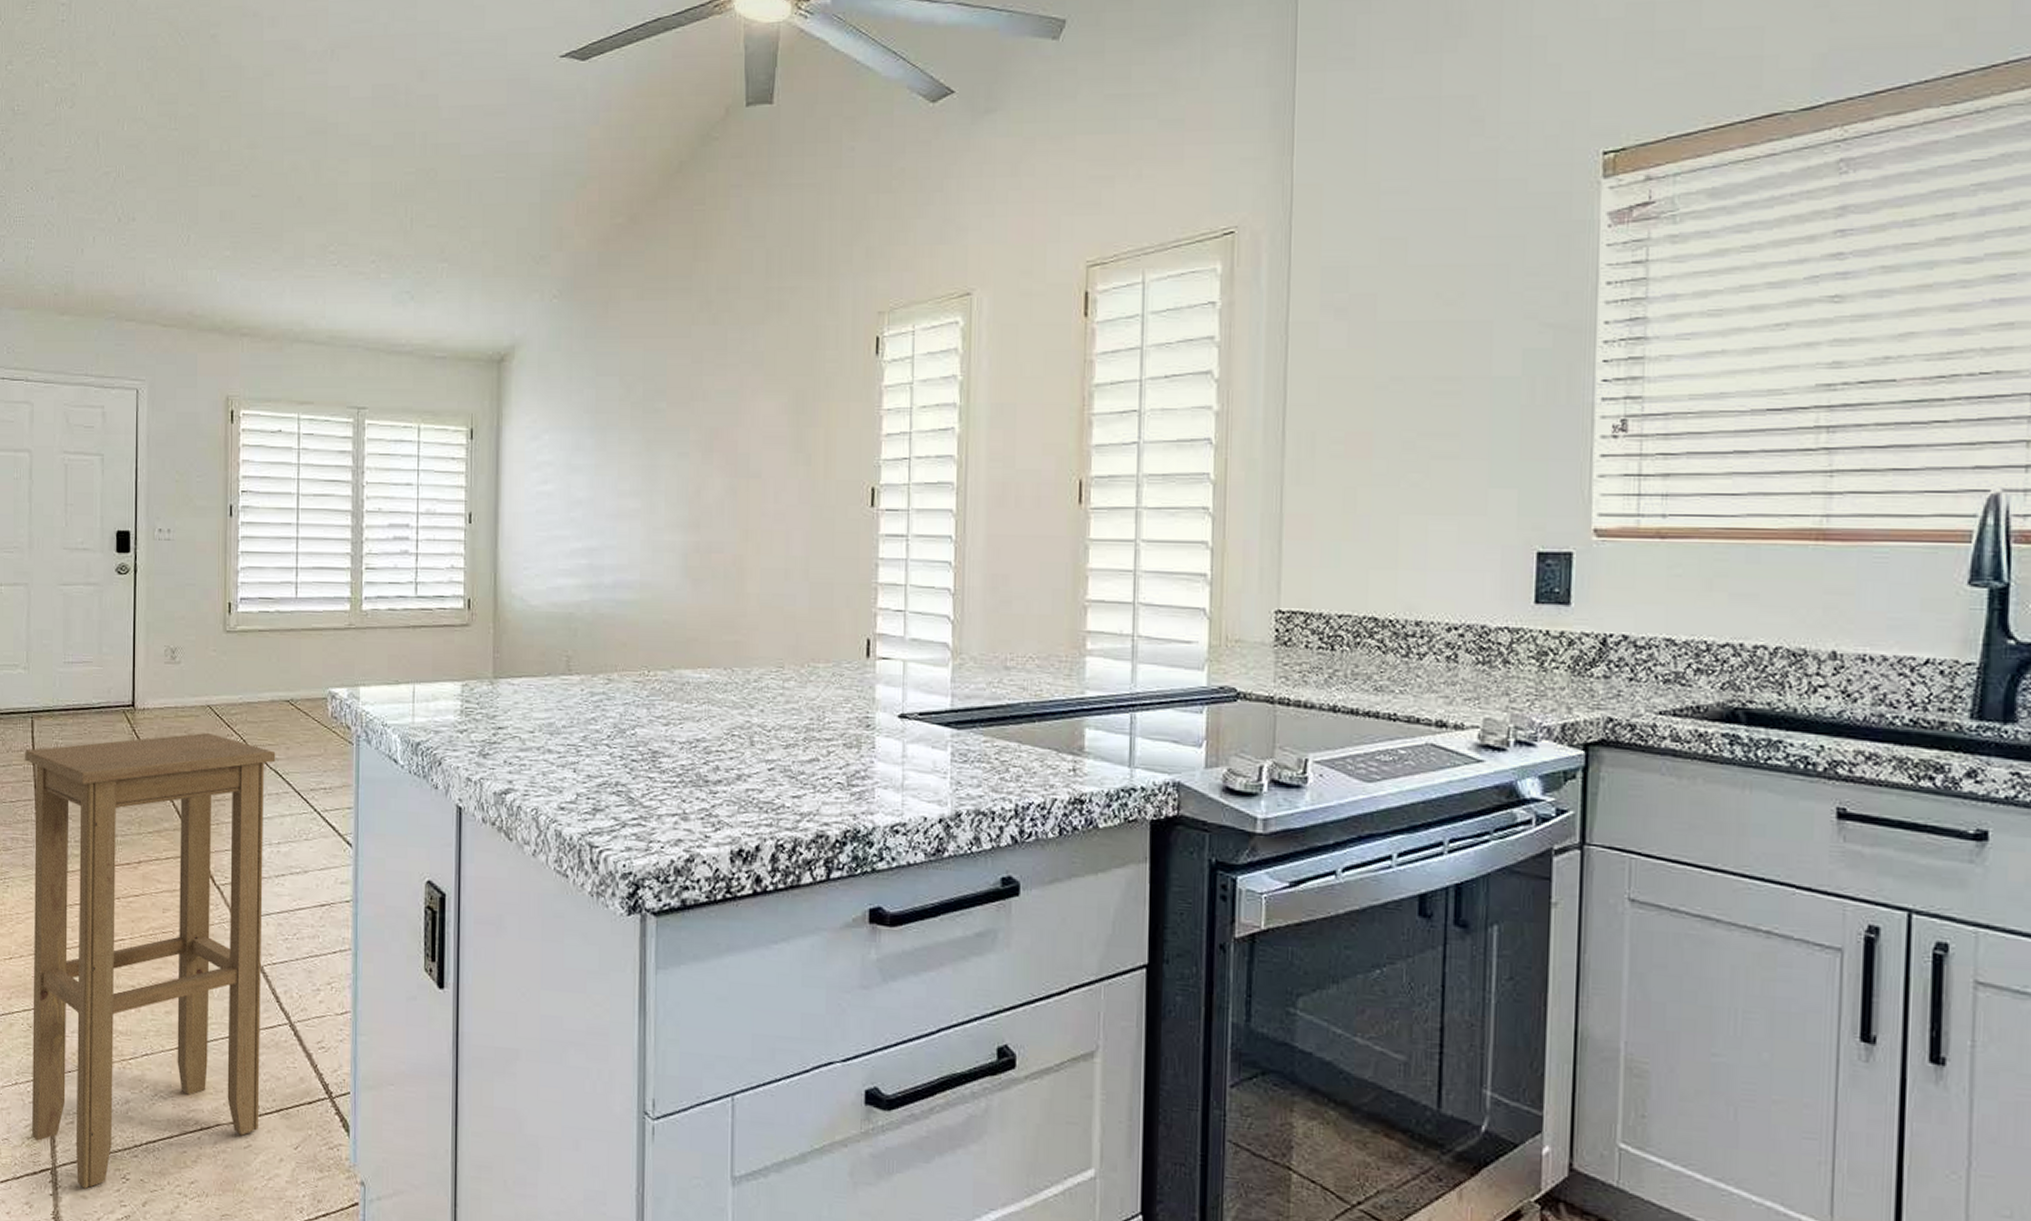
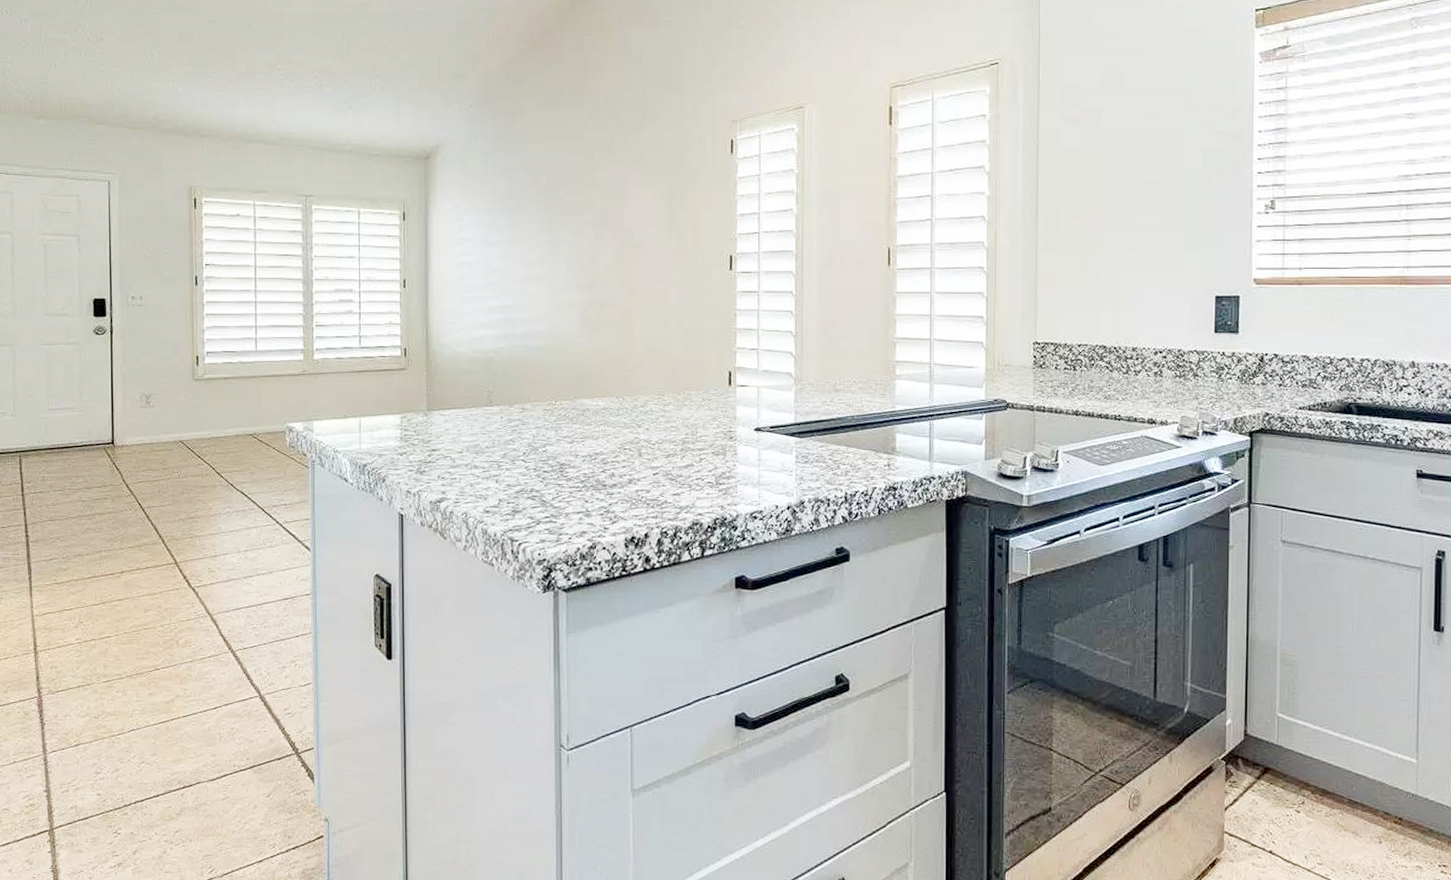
stool: present [25,732,276,1189] -> none [14,462,242,844]

